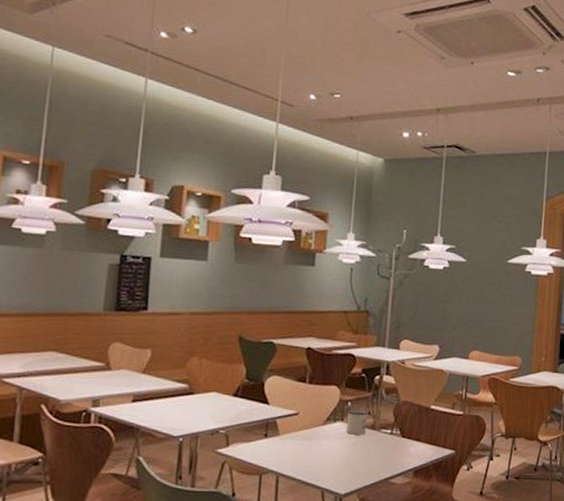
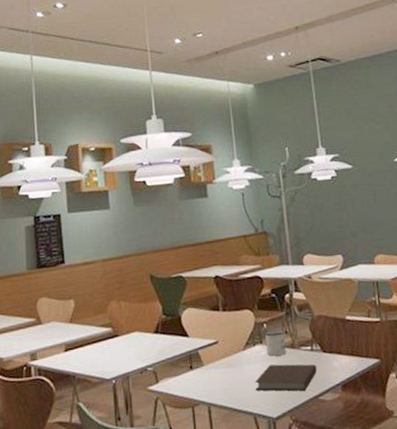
notebook: none [327,443,393,472] -> present [254,364,317,392]

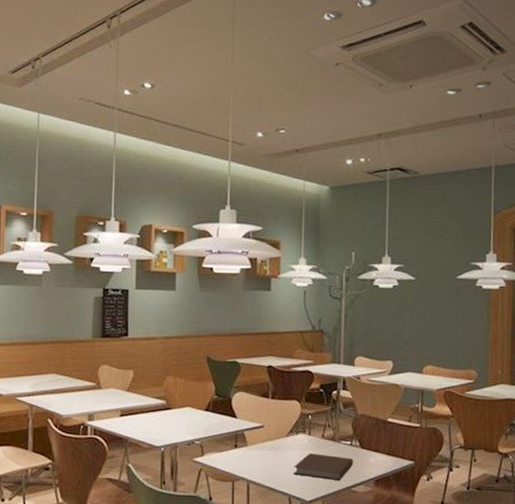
mug: present [264,329,286,356] -> none [308,421,328,446]

